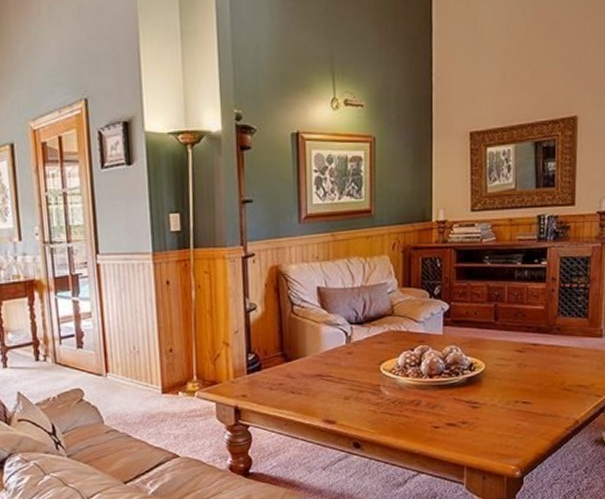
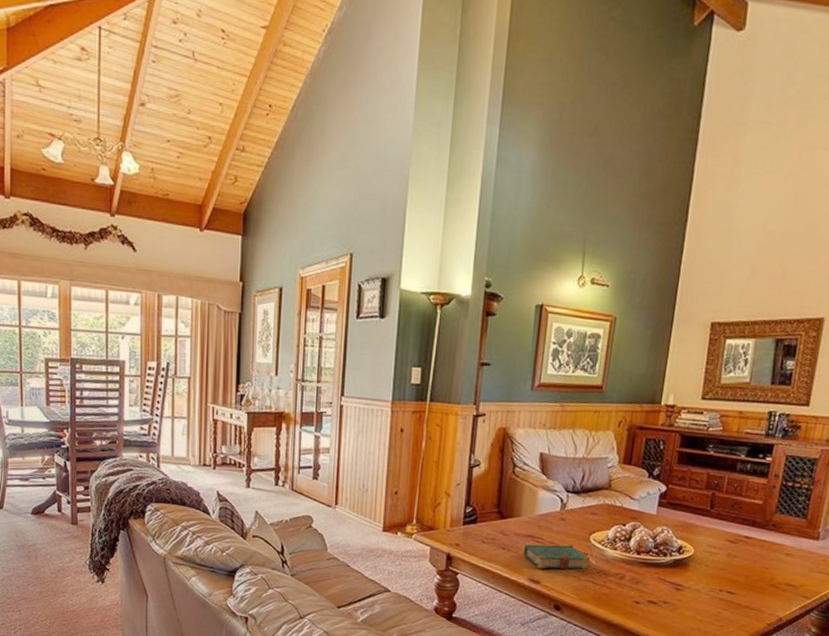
book: none [313,378,384,408] -> present [523,544,591,570]

